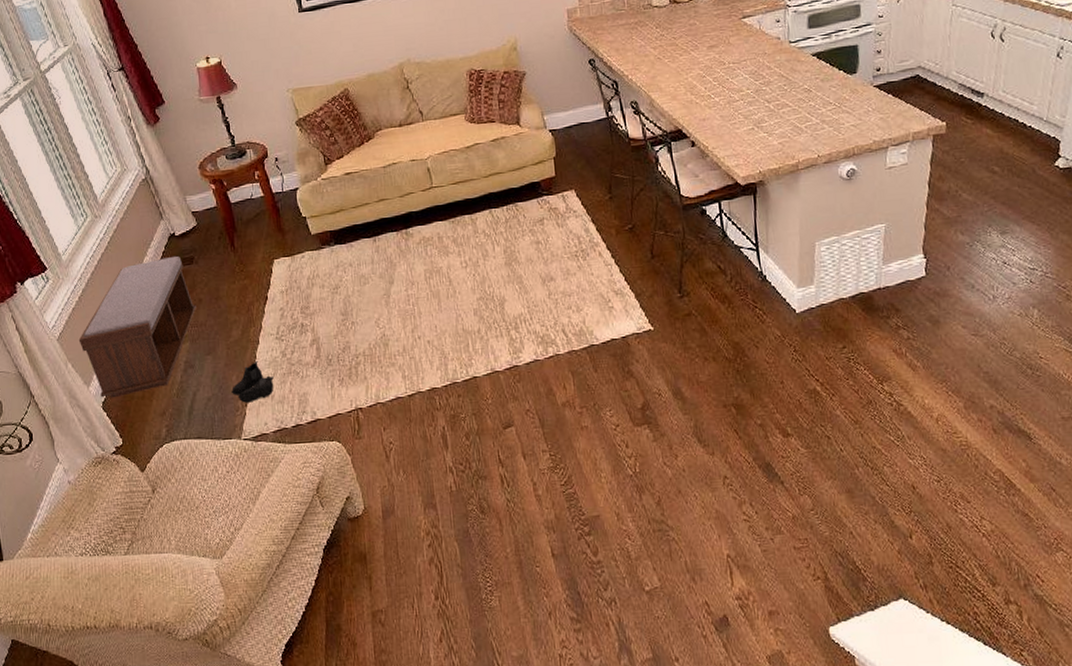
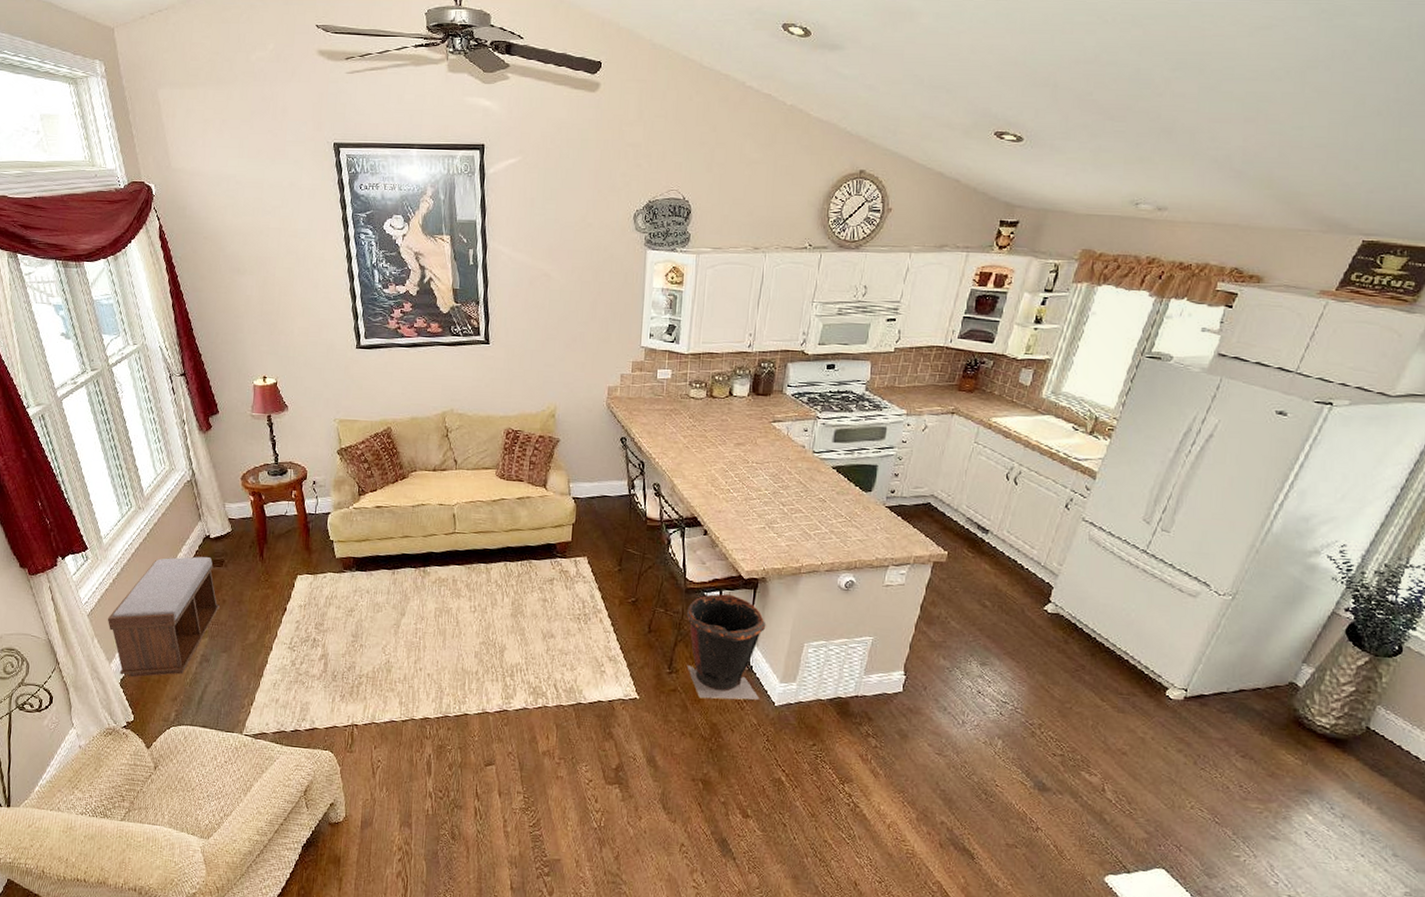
boots: present [232,360,274,403] -> none [240,664,281,703]
trash can: none [687,204,778,319] -> present [686,594,766,700]

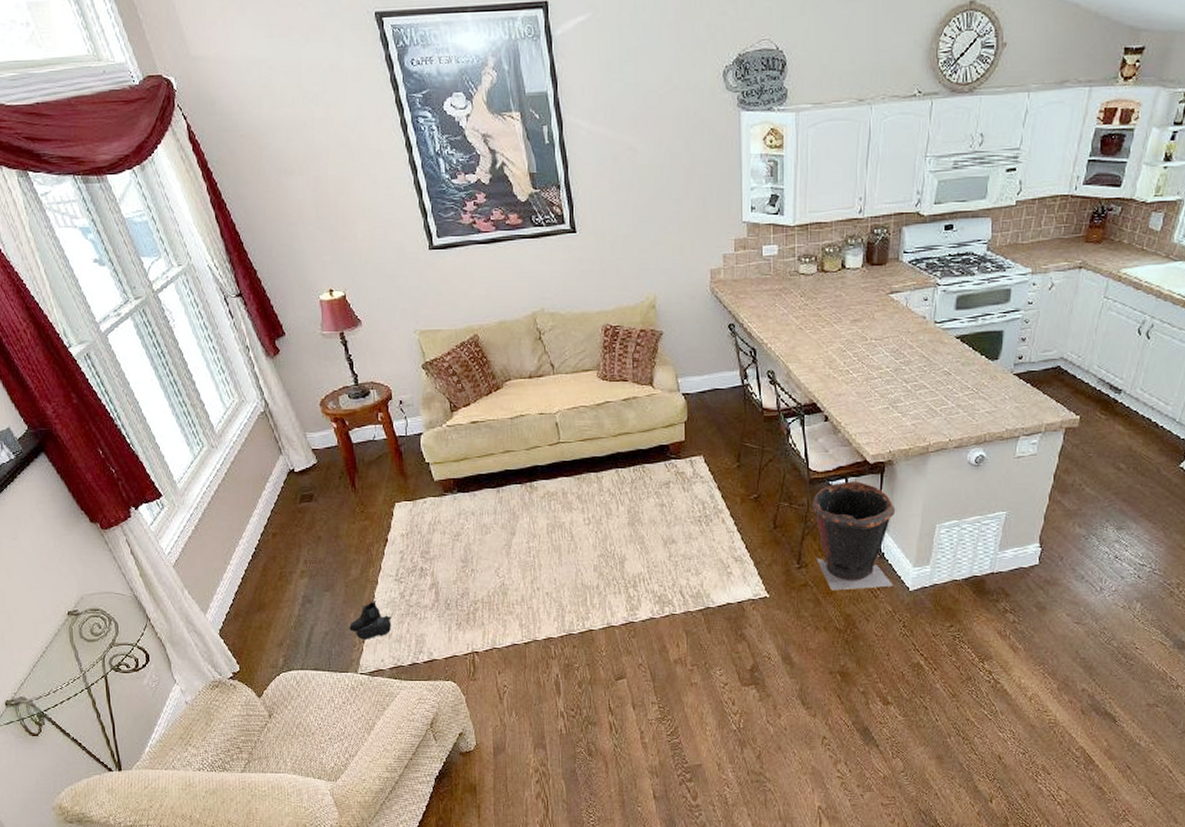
bench: present [107,556,220,678] -> none [195,493,315,626]
boots: none [240,664,281,703] -> present [349,599,392,640]

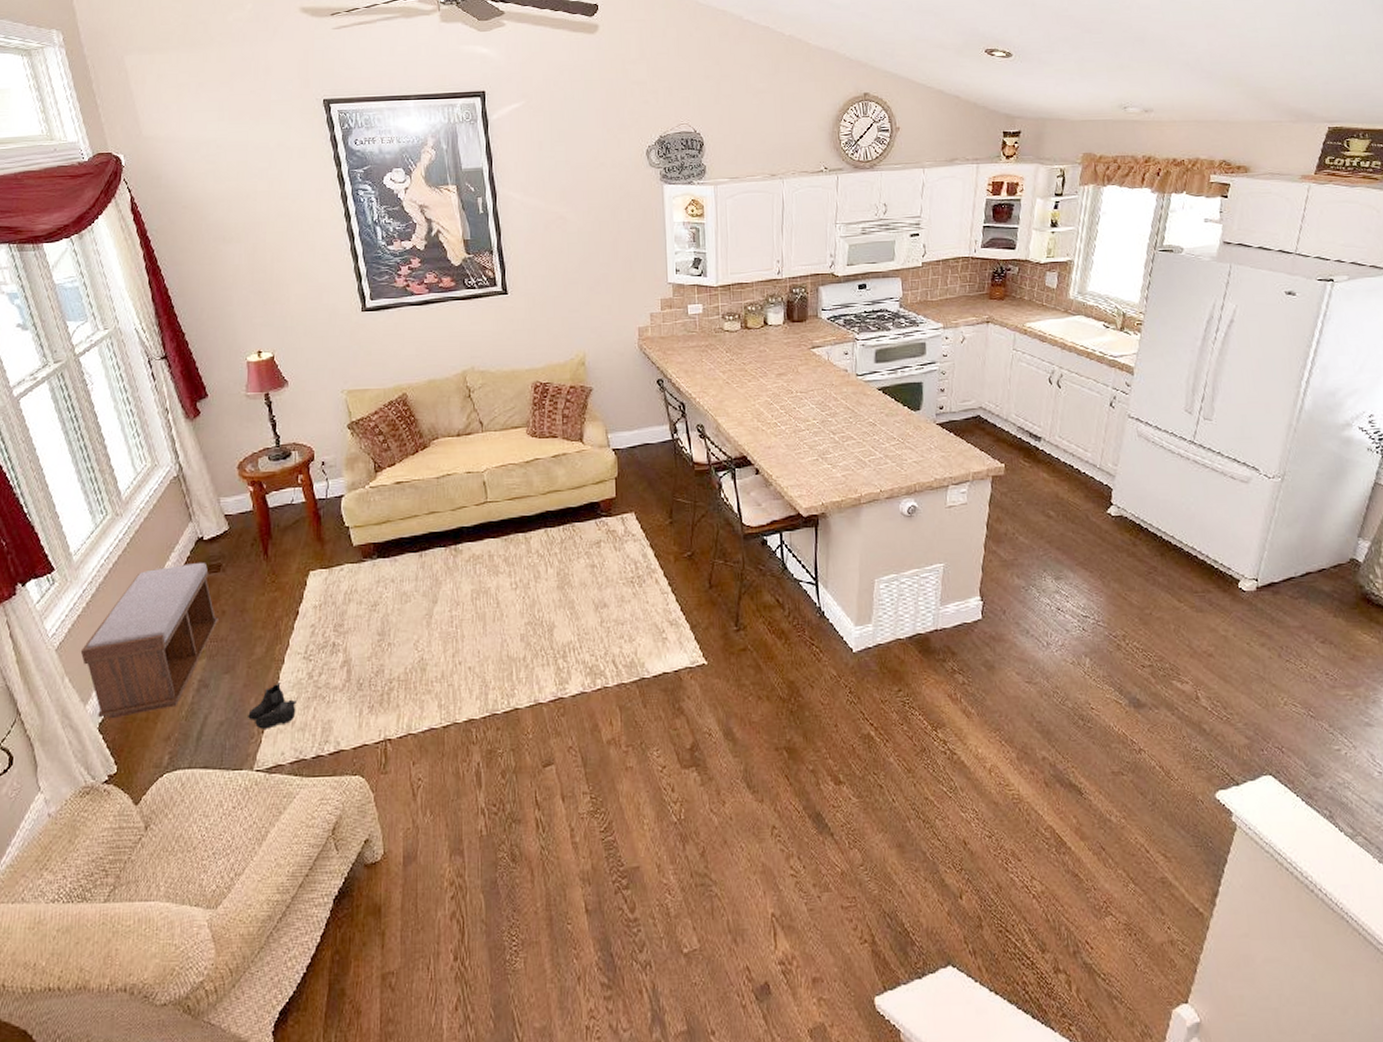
bench: none [195,493,315,626] -> present [80,563,218,719]
trash can: present [812,481,896,591] -> none [747,535,835,655]

